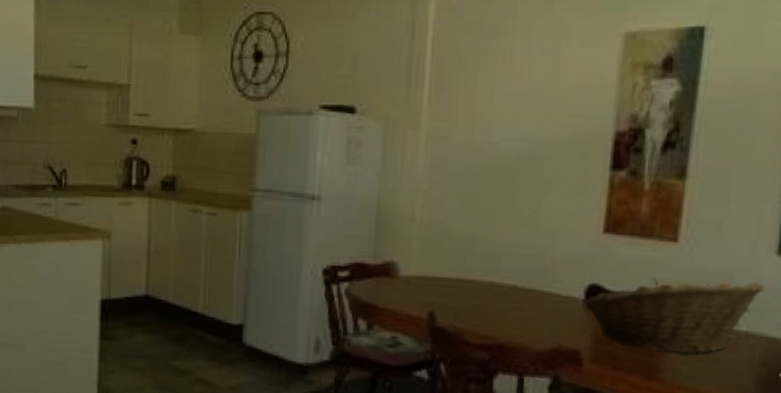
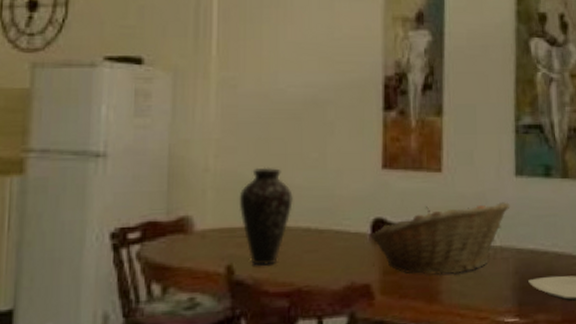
vase: none [443,221,500,317] -> present [239,167,293,266]

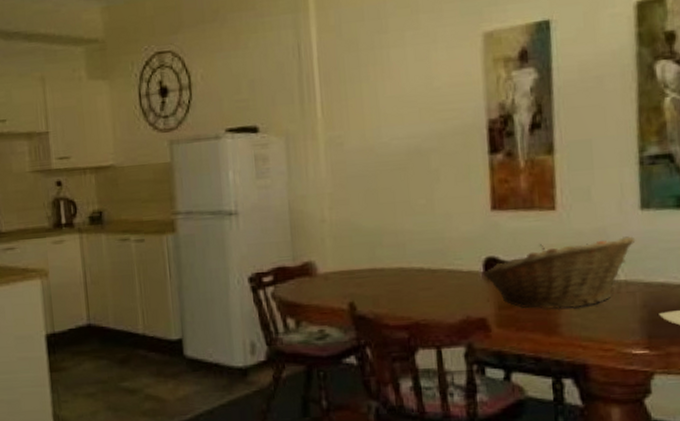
vase: present [239,167,293,266] -> none [354,215,405,303]

